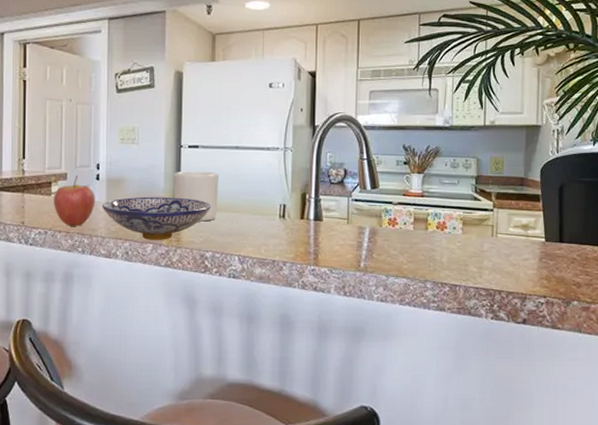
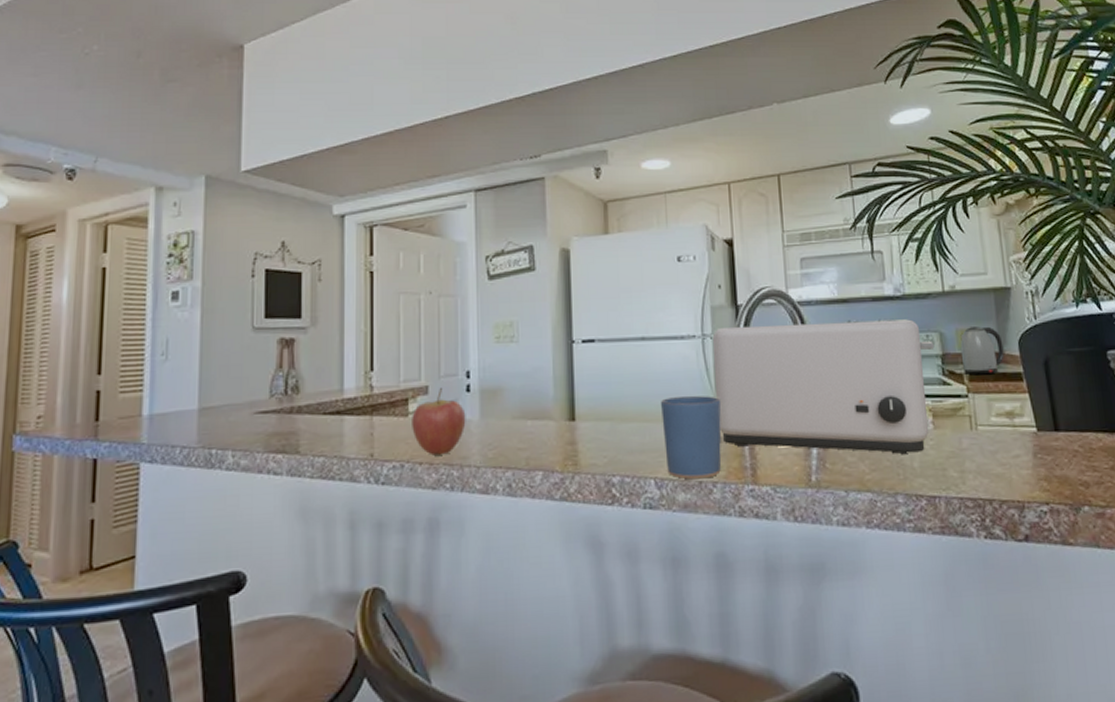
bowl: present [101,196,212,240] -> none [474,407,616,466]
mug: present [173,171,218,222] -> none [565,371,624,437]
mug: none [247,195,295,259] -> present [661,396,722,480]
toaster: none [292,142,471,251] -> present [713,319,935,454]
kettle: none [492,156,528,195] -> present [960,326,1004,375]

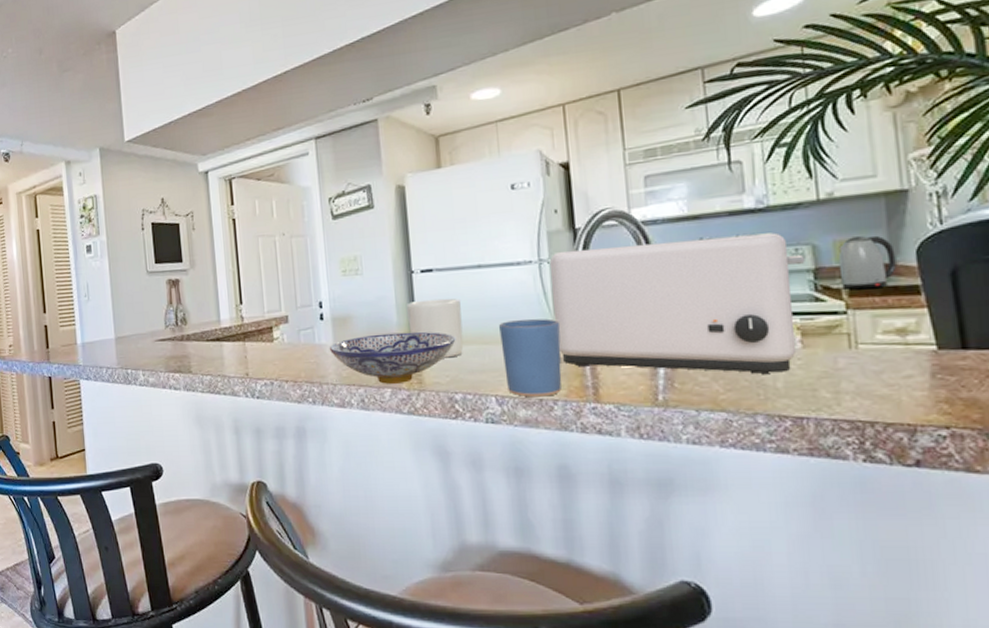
fruit: present [412,388,466,456] -> none [276,317,322,375]
bowl: none [474,407,616,466] -> present [329,331,456,384]
mug: none [565,371,624,437] -> present [407,298,464,358]

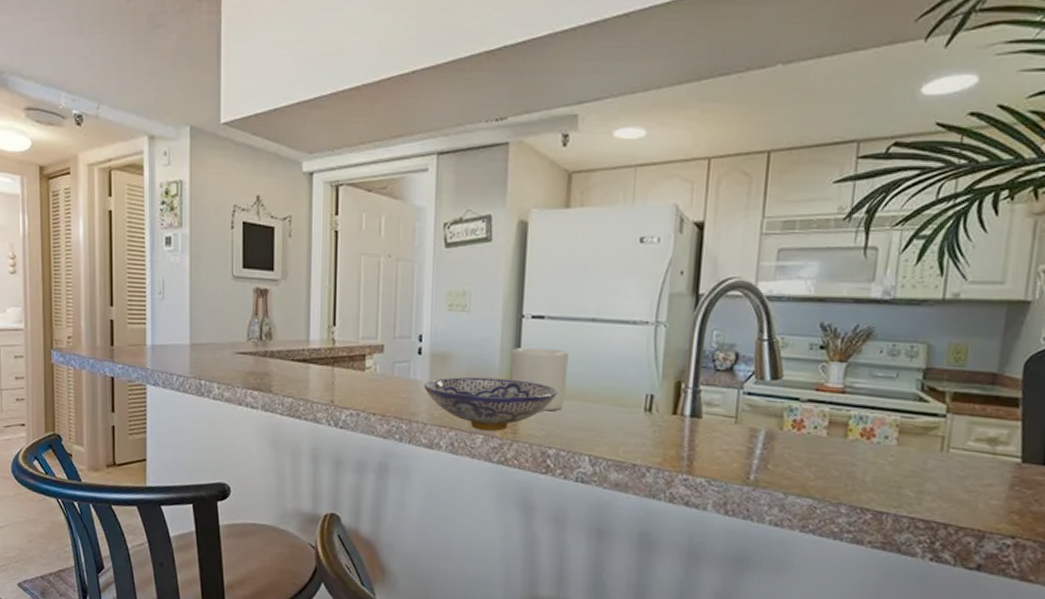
mug: present [499,318,562,397] -> none [602,381,667,463]
toaster: present [550,232,805,374] -> none [661,316,919,467]
kettle: present [838,235,897,290] -> none [947,342,1005,396]

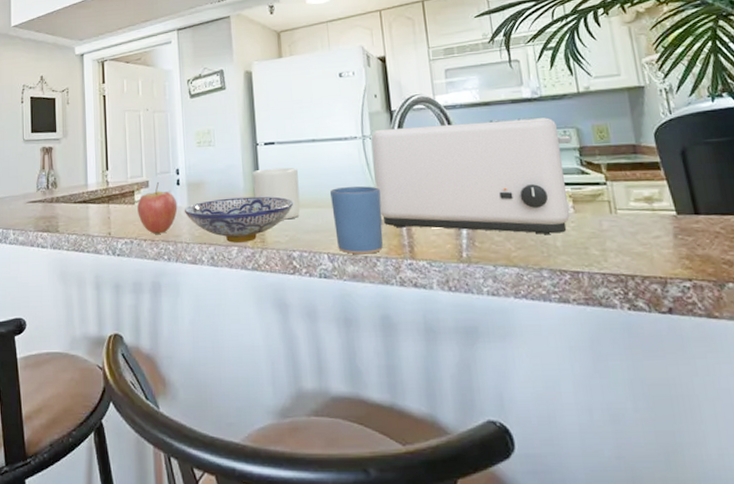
fruit: none [368,348,417,409] -> present [137,182,178,234]
mug: none [602,381,667,463] -> present [330,186,383,255]
toaster: none [661,316,919,467] -> present [372,117,572,234]

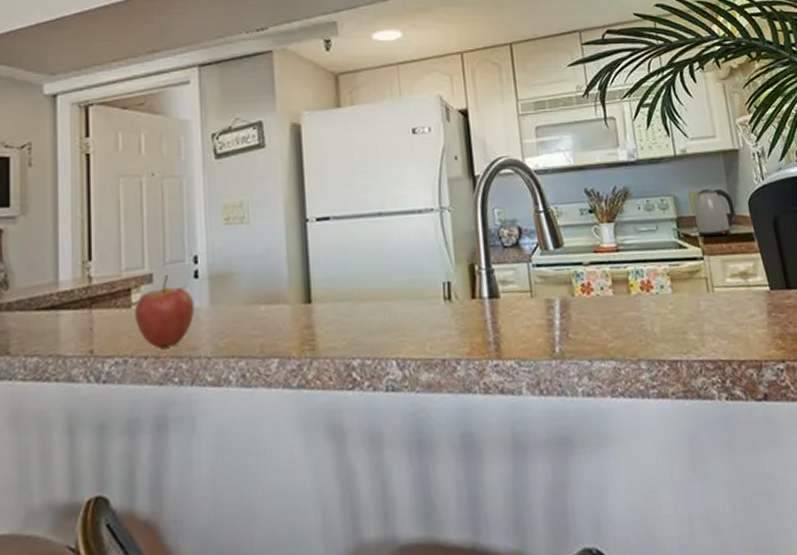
bowl: present [184,196,294,243] -> none [203,288,354,354]
mug: present [252,167,300,220] -> none [300,249,362,319]
mug: present [330,186,383,255] -> none [400,270,464,358]
toaster: present [372,117,572,234] -> none [451,184,670,321]
kettle: none [596,121,641,165] -> present [693,188,736,238]

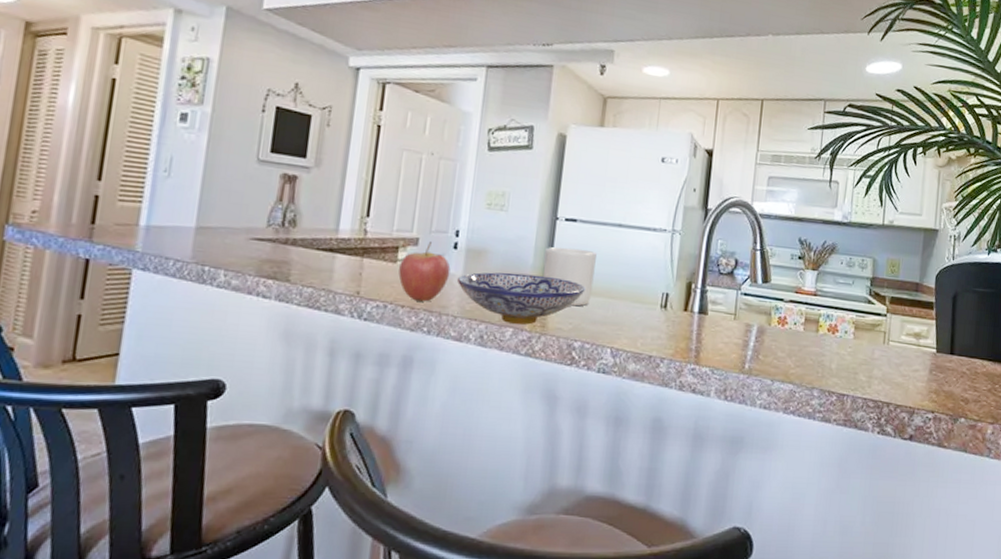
bowl: none [203,288,354,354] -> present [456,272,586,325]
mug: none [300,249,362,319] -> present [542,247,597,306]
kettle: present [693,188,736,238] -> none [887,258,924,300]

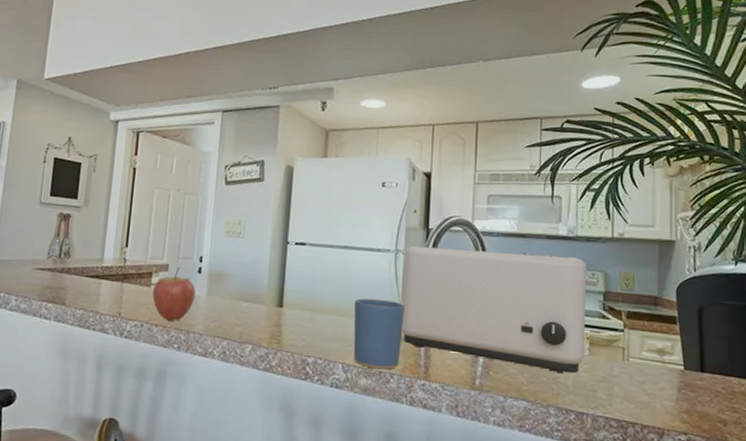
bowl: present [456,272,586,325] -> none [201,293,316,342]
mug: present [542,247,597,306] -> none [276,269,325,324]
mug: none [623,280,680,354] -> present [353,298,406,370]
toaster: none [674,226,867,357] -> present [402,246,599,374]

